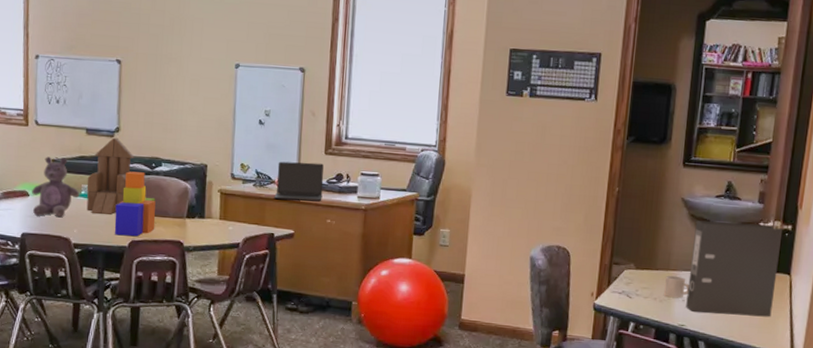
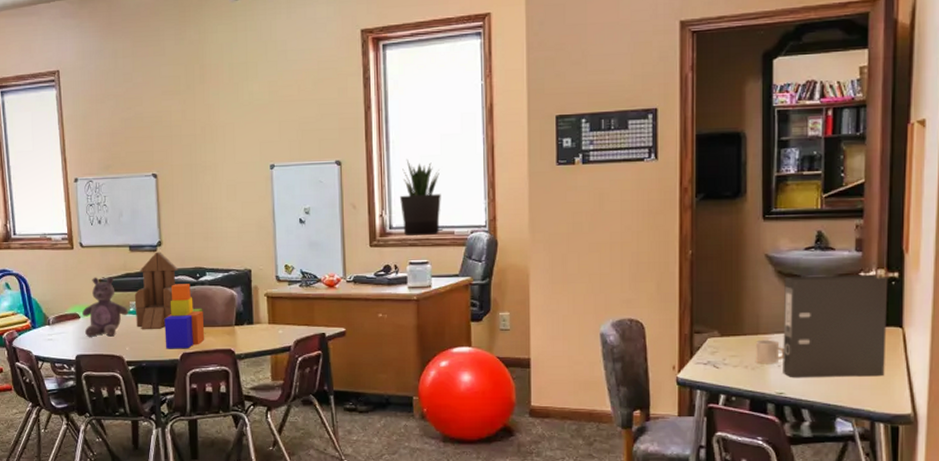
laptop: present [274,161,324,202] -> none [322,256,371,298]
planter: none [358,74,398,149] -> present [400,159,441,237]

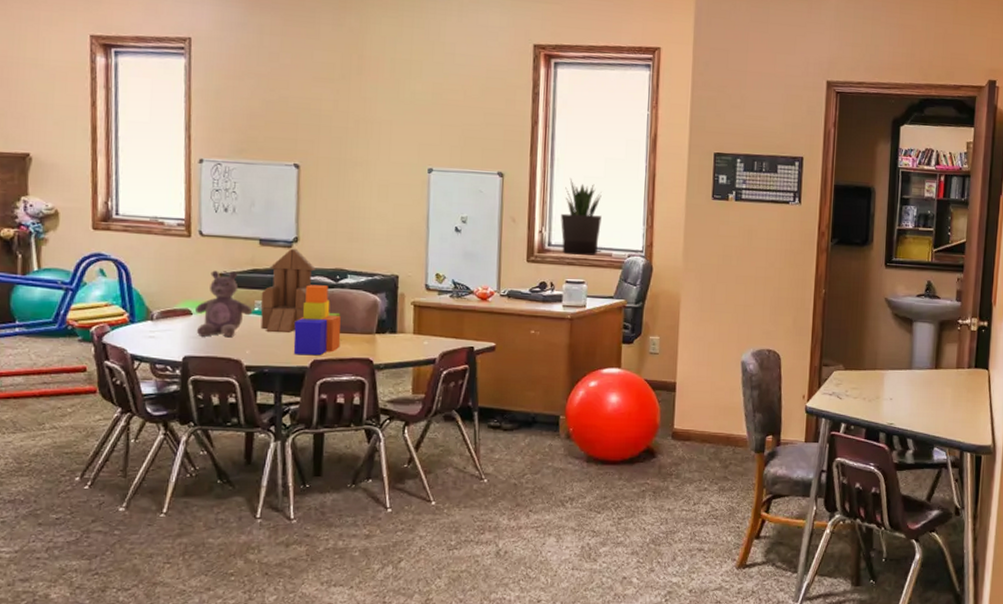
mug: present [755,339,784,364] -> none [872,374,896,397]
binder: present [783,274,889,377] -> none [894,320,980,412]

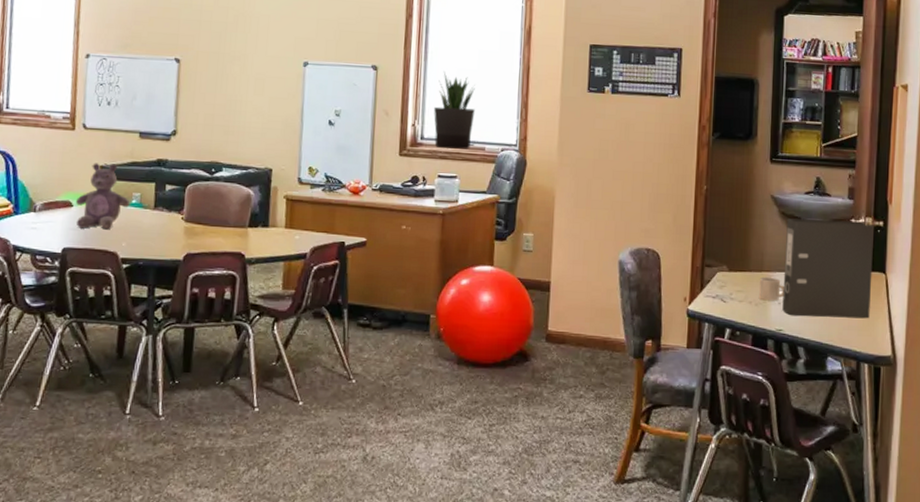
toy blocks: present [260,248,316,333] -> none [137,141,192,226]
building blocks: present [293,285,341,356] -> none [168,177,215,249]
mug: none [872,374,896,397] -> present [758,277,784,301]
binder: none [894,320,980,412] -> present [782,218,875,319]

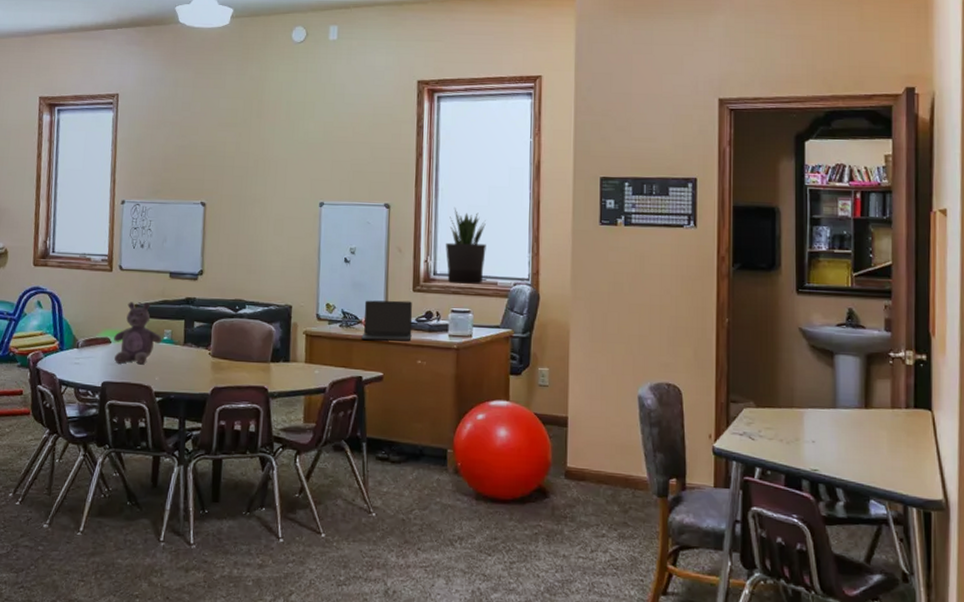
laptop: none [345,164,399,207] -> present [361,300,413,342]
mug: present [758,277,784,301] -> none [790,413,818,440]
binder: present [782,218,875,319] -> none [817,352,917,460]

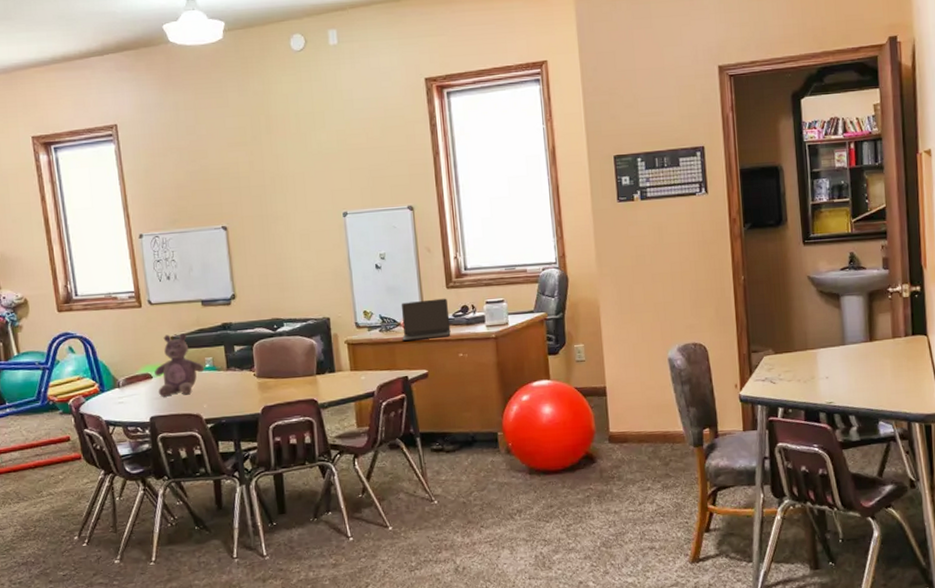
planter: present [446,208,486,285] -> none [473,202,513,277]

